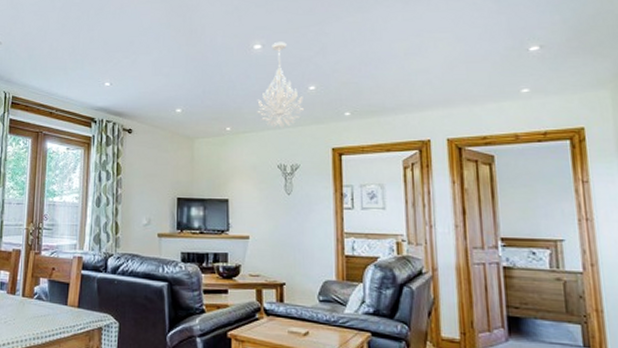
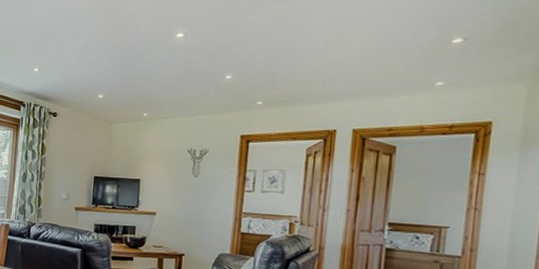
chandelier: present [256,41,305,129] -> none [172,30,220,116]

